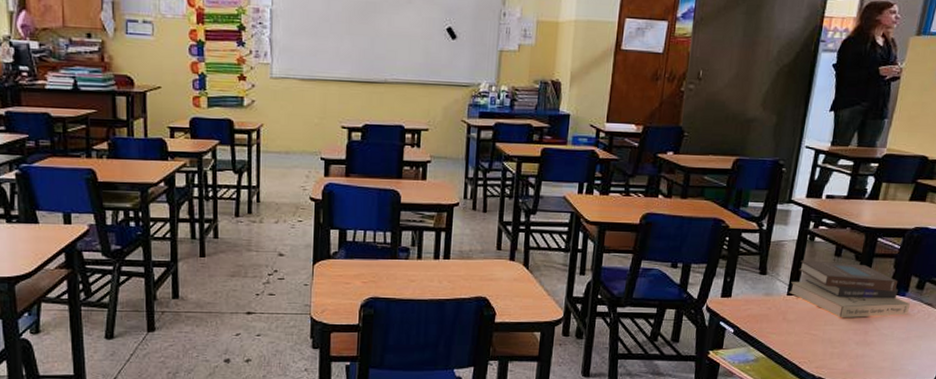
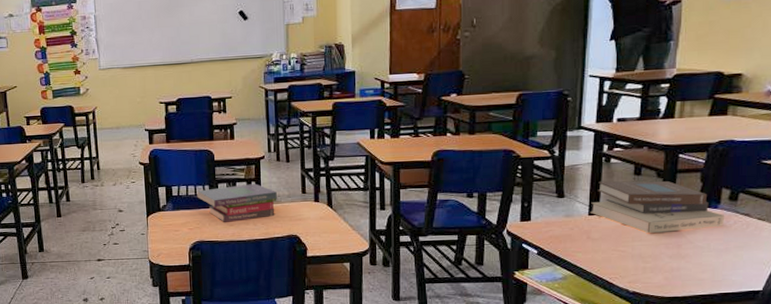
books: none [375,234,470,278] -> present [196,184,278,223]

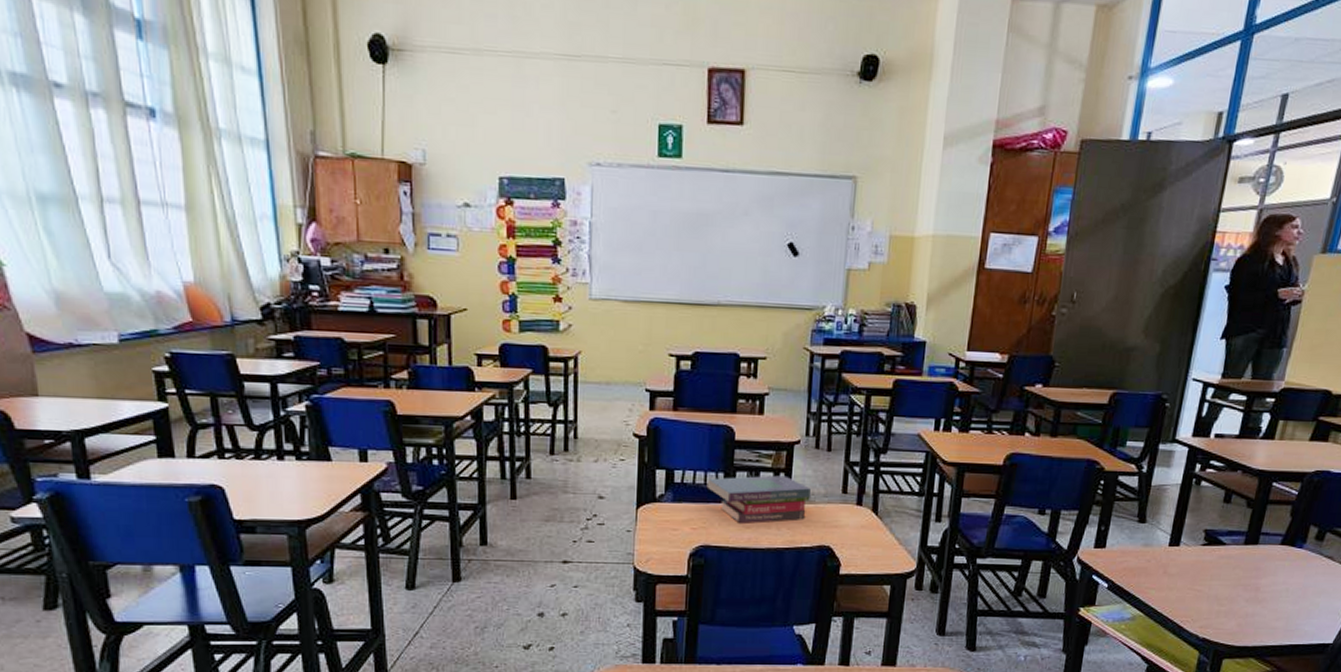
books: present [589,181,725,234] -> none [1170,506,1309,573]

